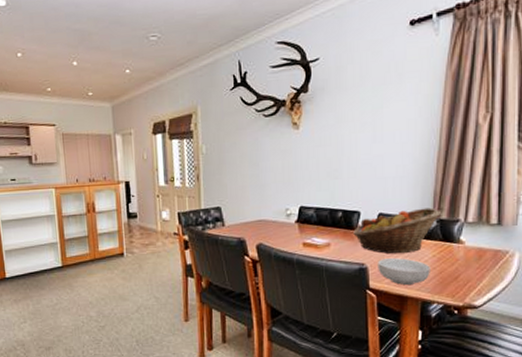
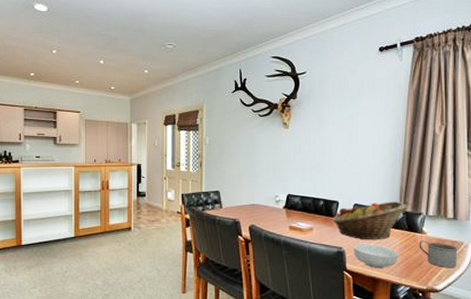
mug: none [455,251,502,282] -> present [419,241,458,268]

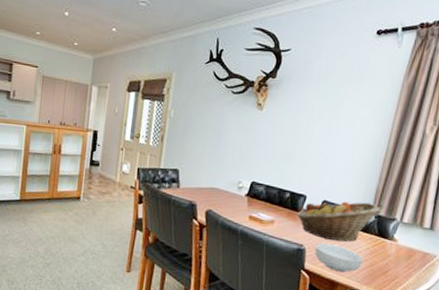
mug: present [419,241,458,268] -> none [386,248,430,282]

